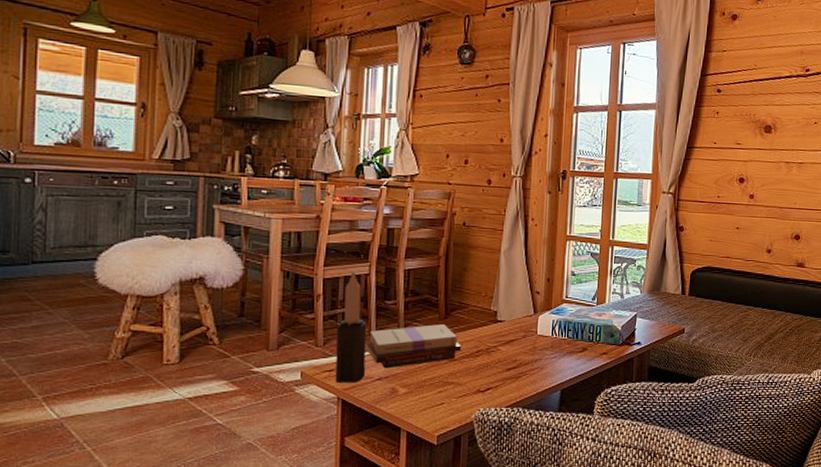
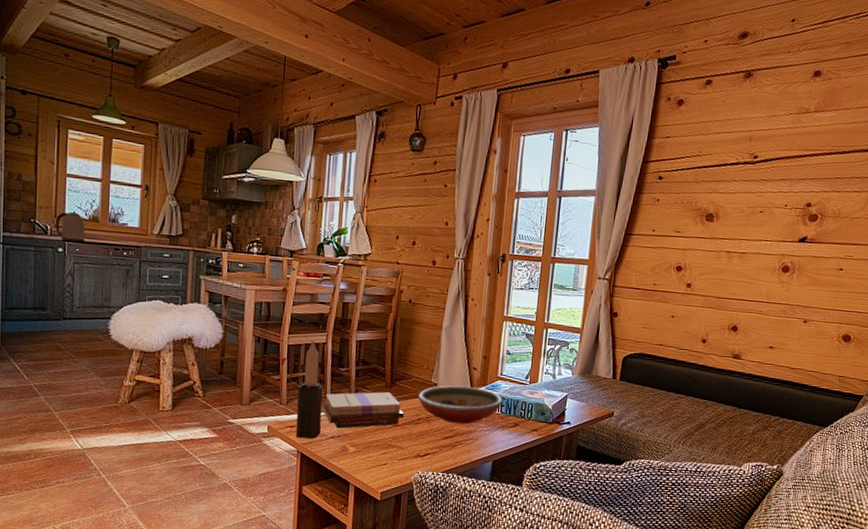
kettle: none [21,135,62,171] -> present [56,211,85,243]
decorative bowl: none [475,311,570,353] -> present [417,385,504,424]

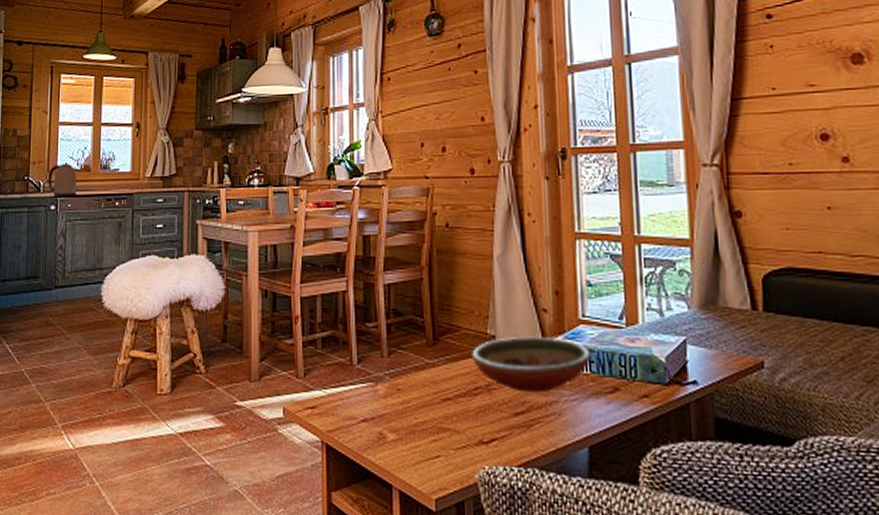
candle: present [295,340,323,439] -> none [317,289,349,423]
books: present [321,392,405,429] -> none [346,352,456,408]

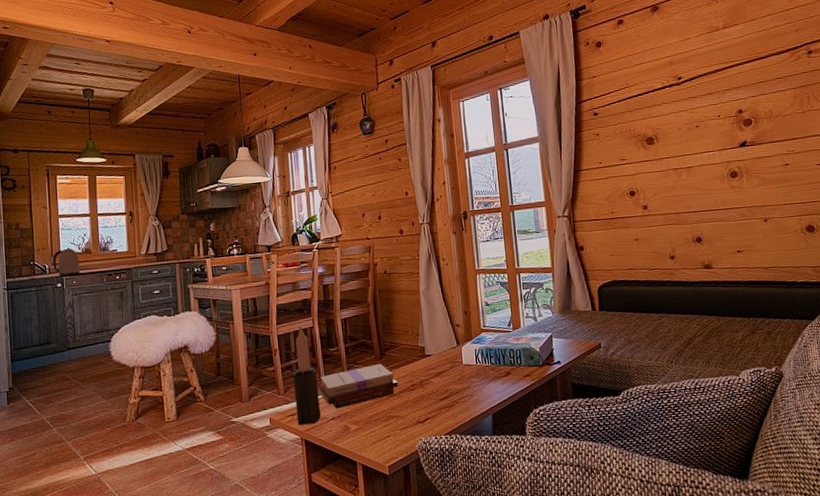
candle: none [317,289,349,423] -> present [293,326,321,425]
books: none [346,352,456,408] -> present [317,364,399,409]
decorative bowl: present [470,336,592,393] -> none [407,343,492,384]

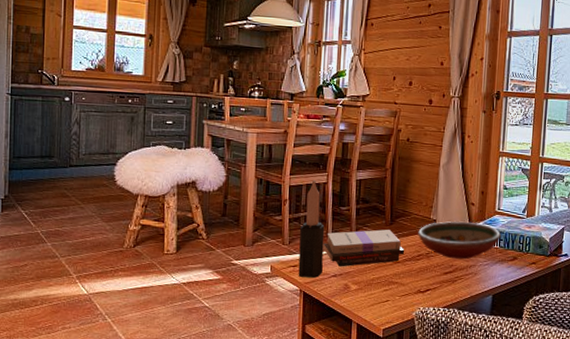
kettle: present [53,248,80,276] -> none [63,62,91,92]
decorative bowl: none [407,343,492,384] -> present [417,221,502,259]

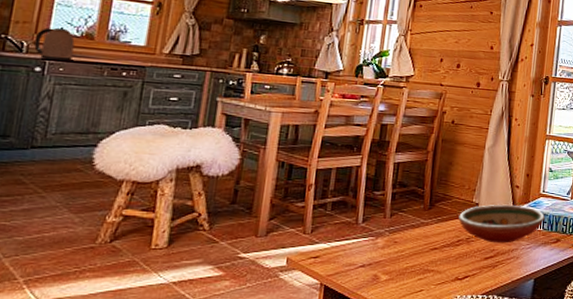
kettle: none [63,62,91,92] -> present [34,27,75,61]
candle: present [298,180,325,278] -> none [319,164,355,269]
books: present [322,229,405,267] -> none [350,214,444,256]

